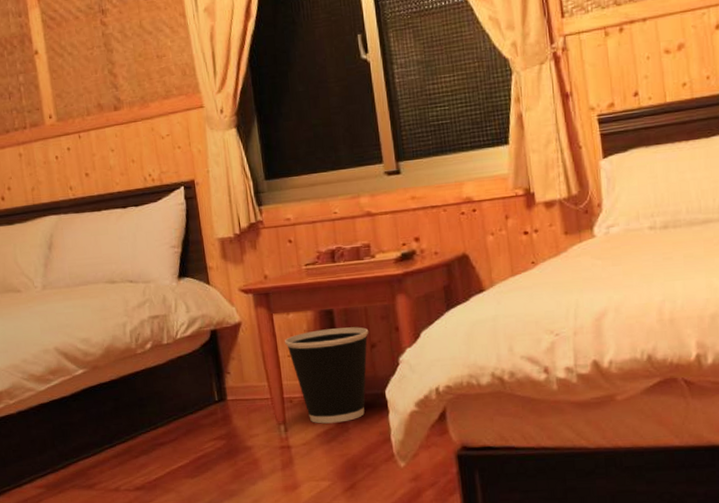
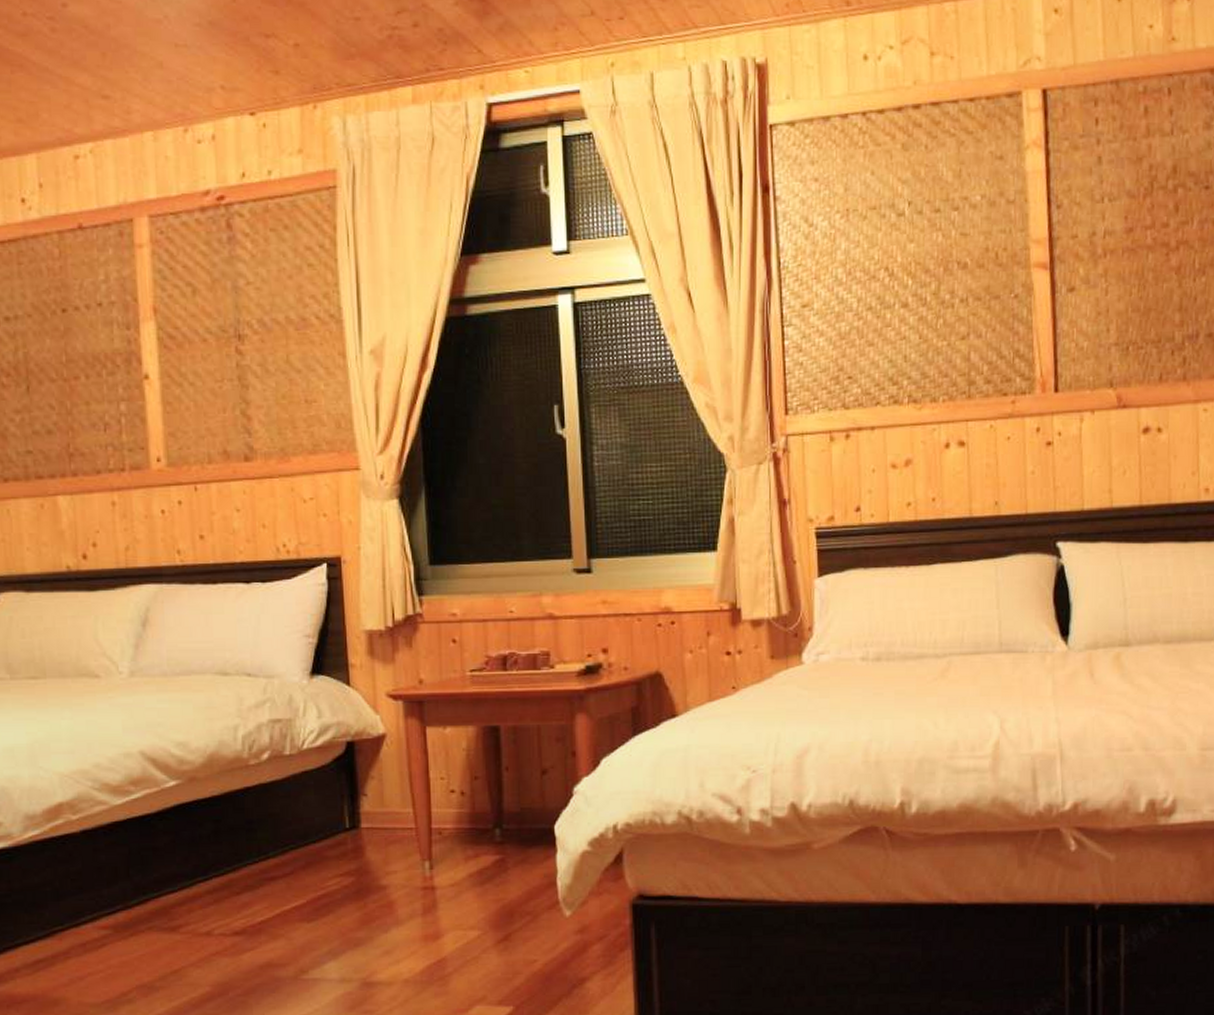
wastebasket: present [284,327,369,424] -> none [437,748,541,862]

